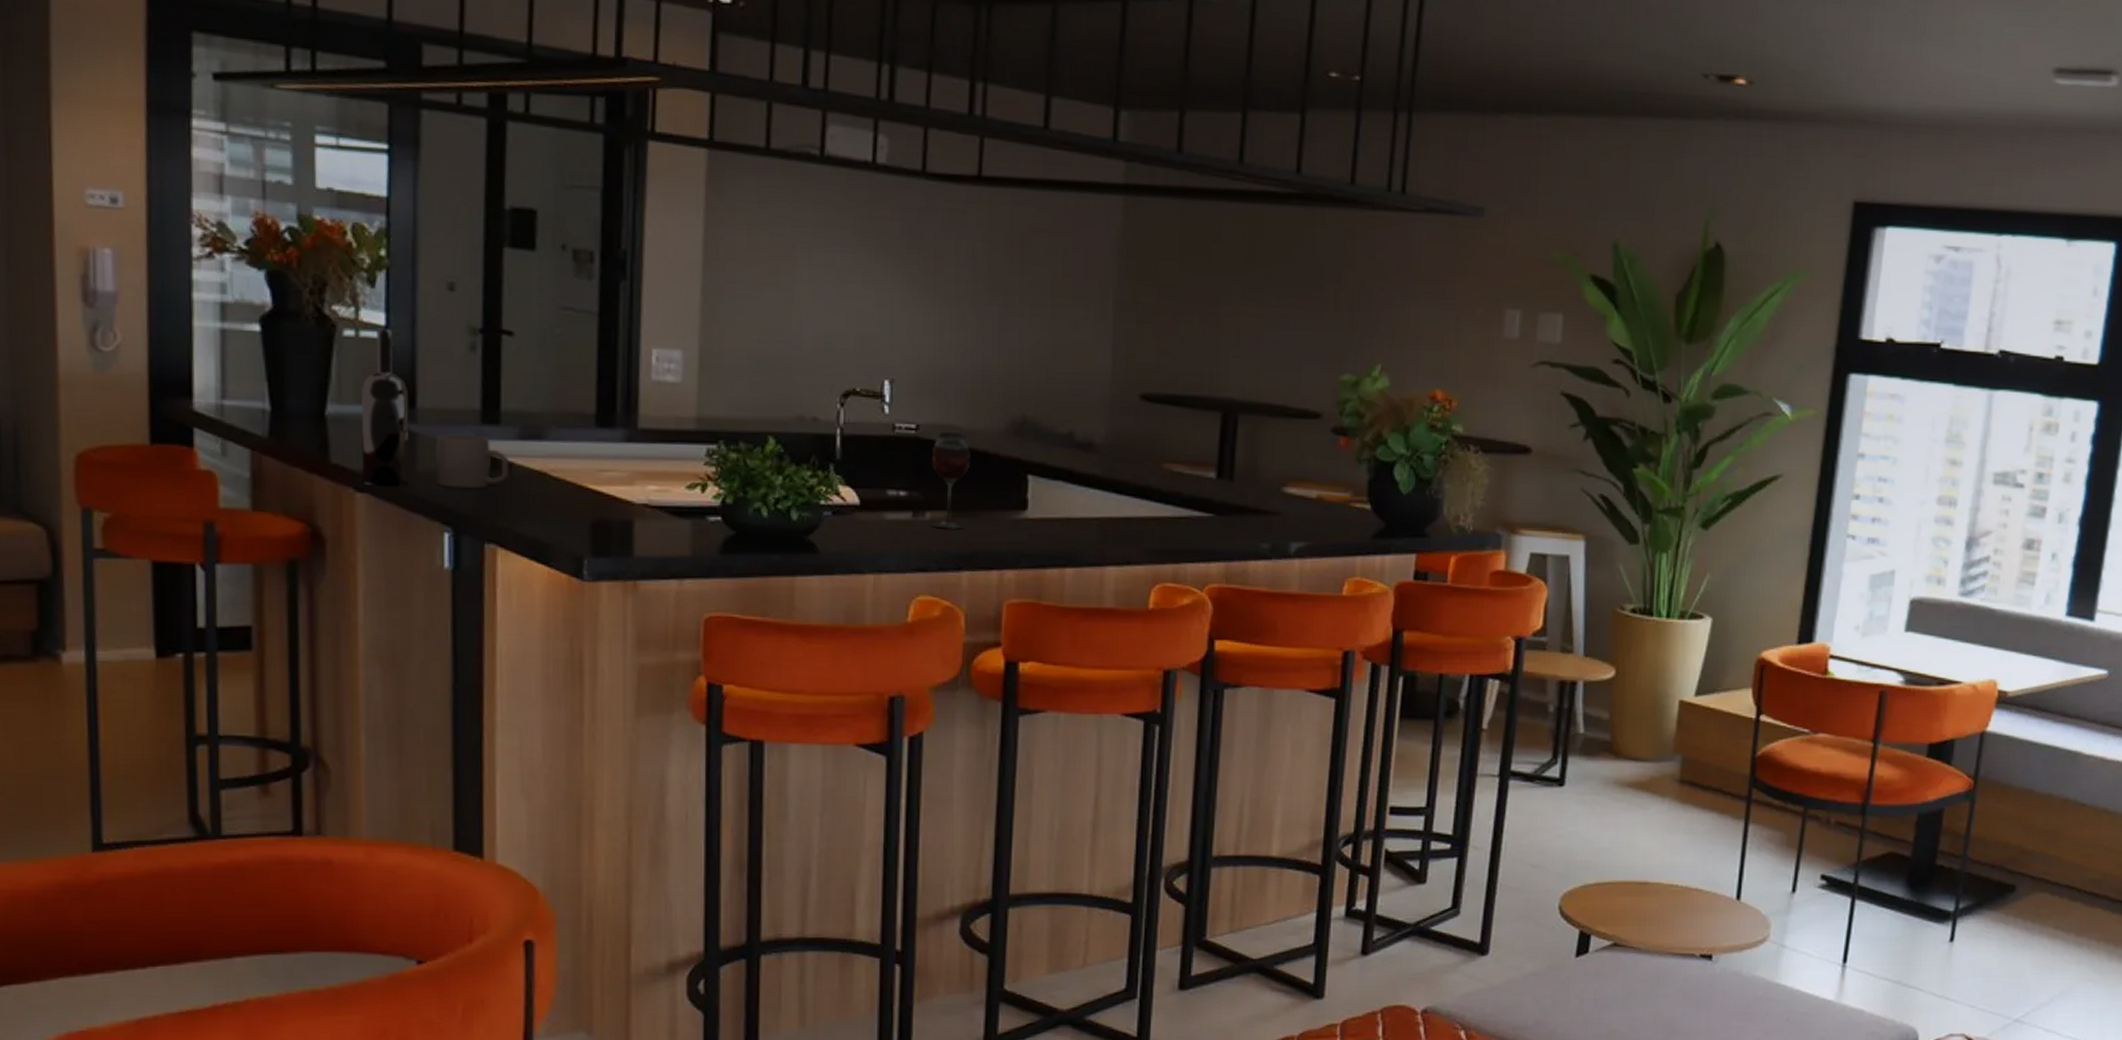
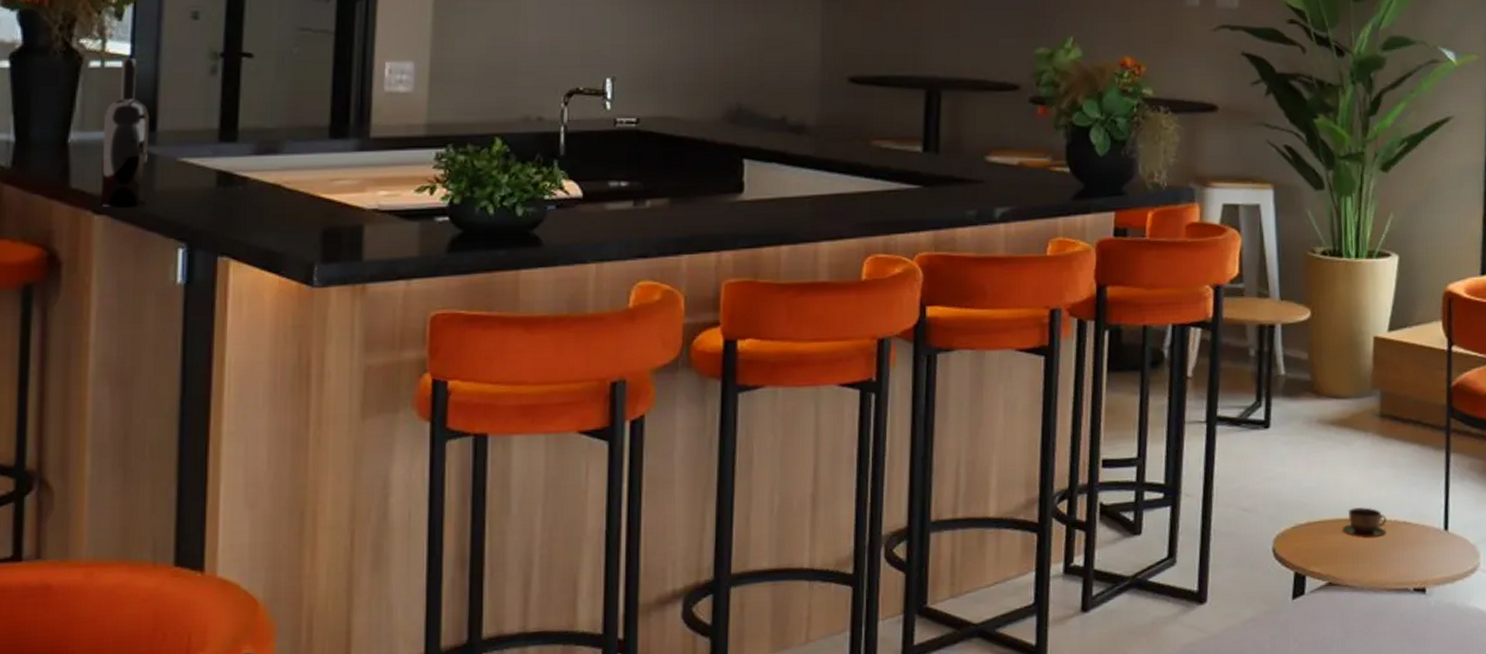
mug: present [434,434,509,491] -> none [172,153,245,207]
wineglass: present [931,432,970,529] -> none [651,123,688,216]
teacup: none [1632,870,1678,901] -> present [1342,506,1387,537]

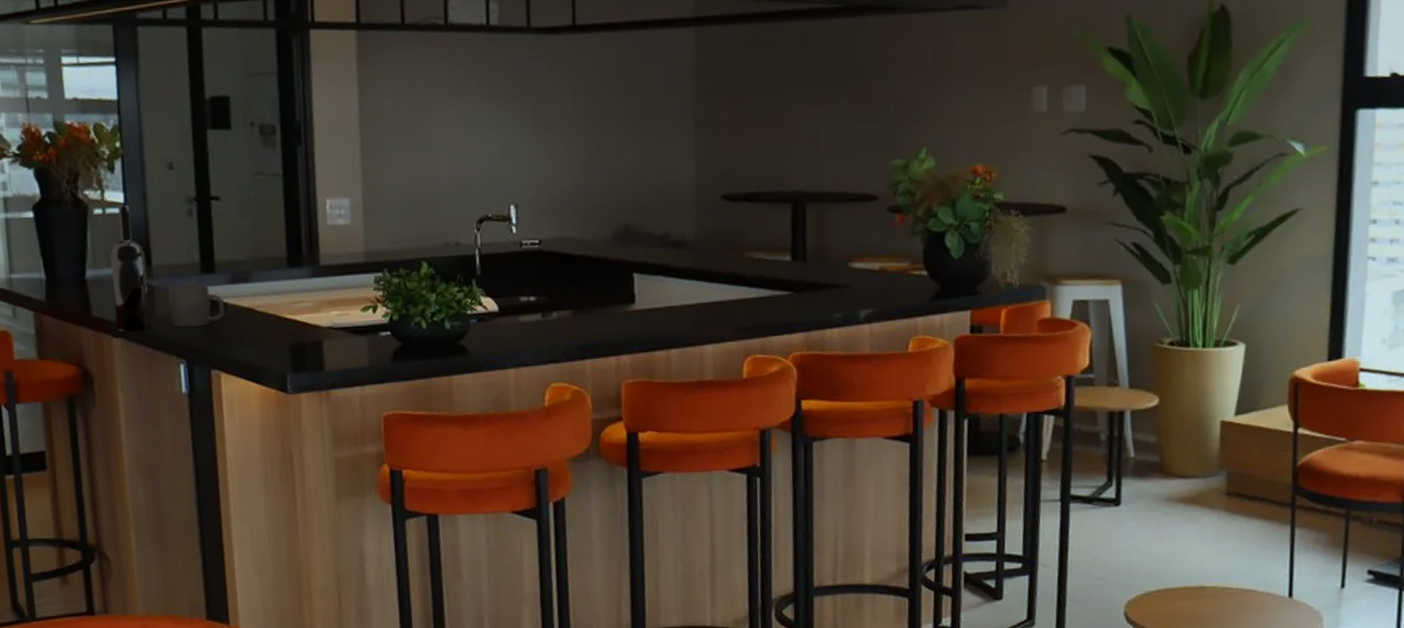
mug: none [172,153,245,207] -> present [168,284,225,329]
teacup: present [1342,506,1387,537] -> none [1190,576,1233,603]

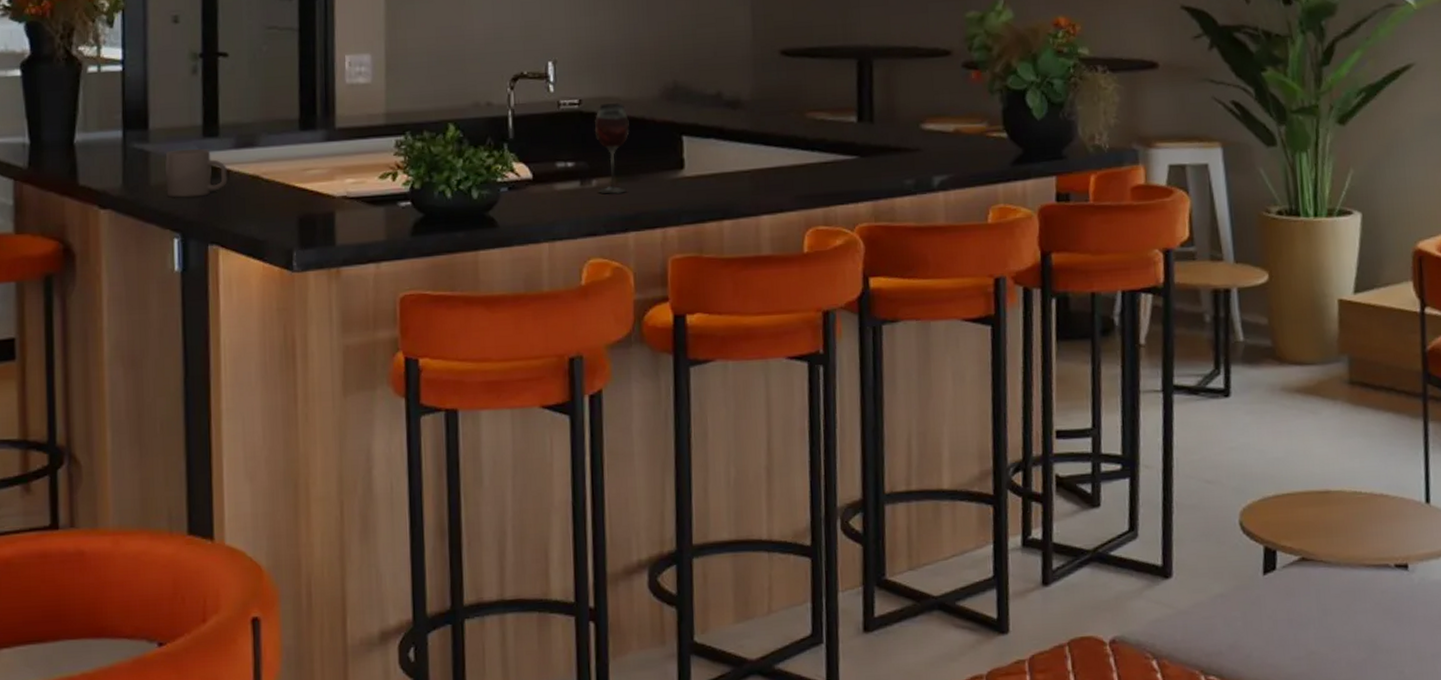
wine bottle: present [110,204,151,332] -> none [103,61,144,203]
wineglass: none [554,243,585,326] -> present [594,103,630,194]

